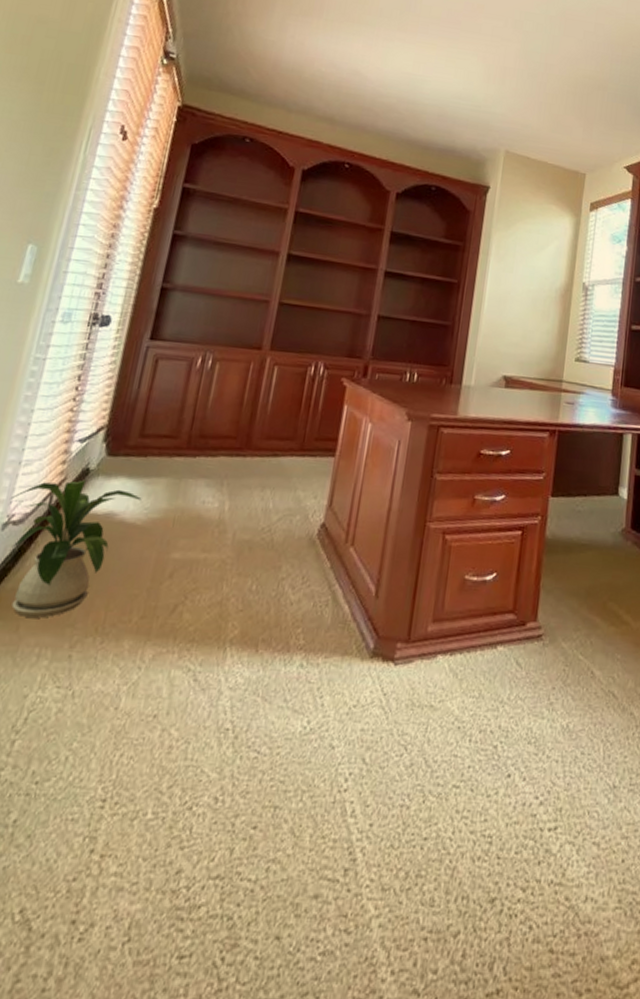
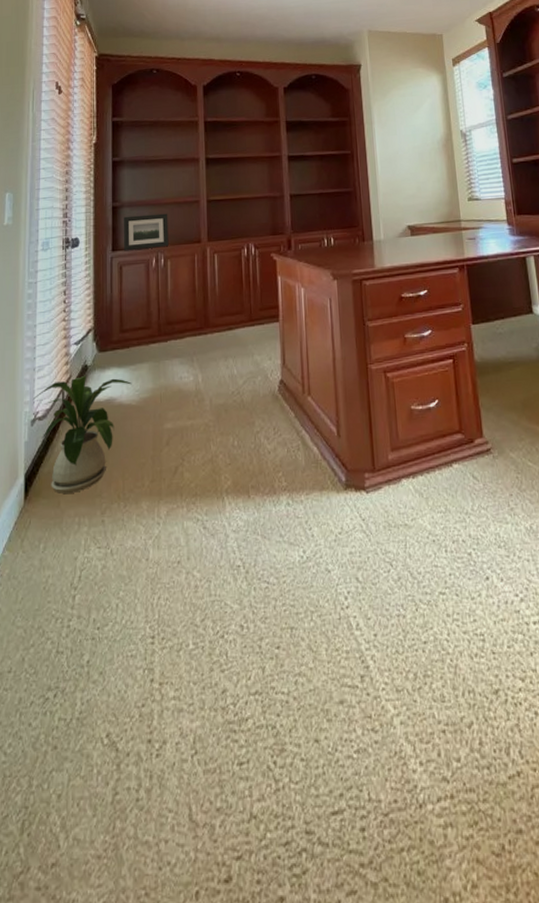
picture frame: none [164,301,229,348] -> present [123,213,169,251]

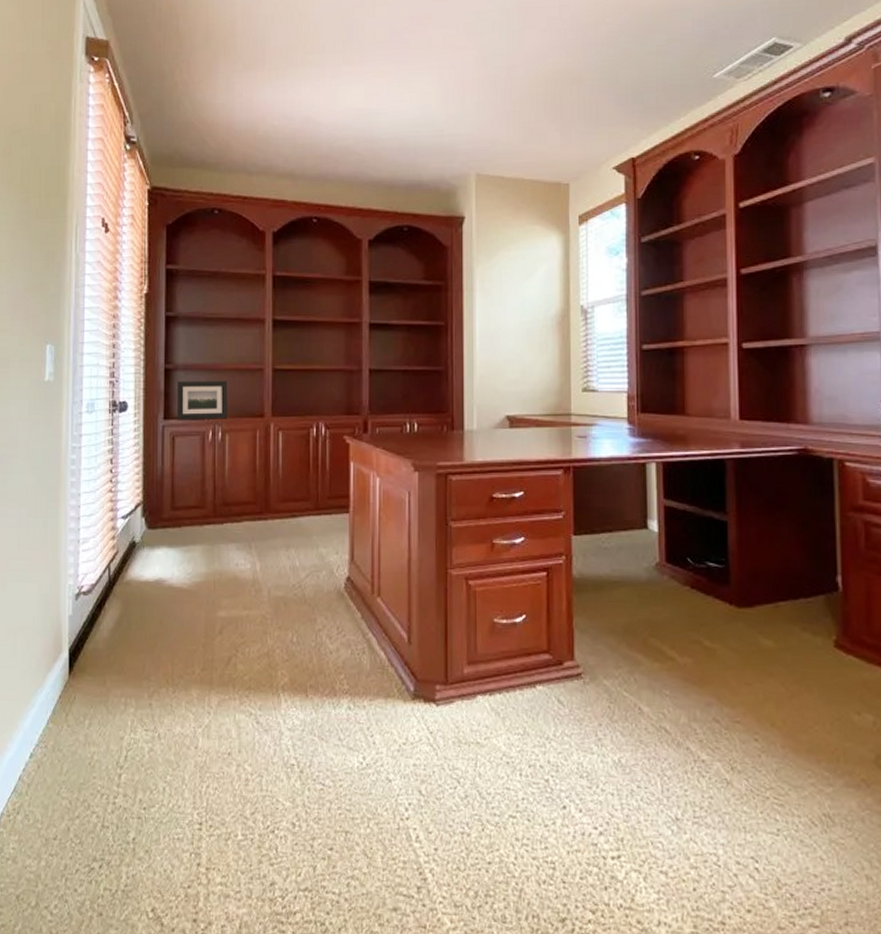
house plant: present [33,375,132,494] -> none [78,552,184,673]

